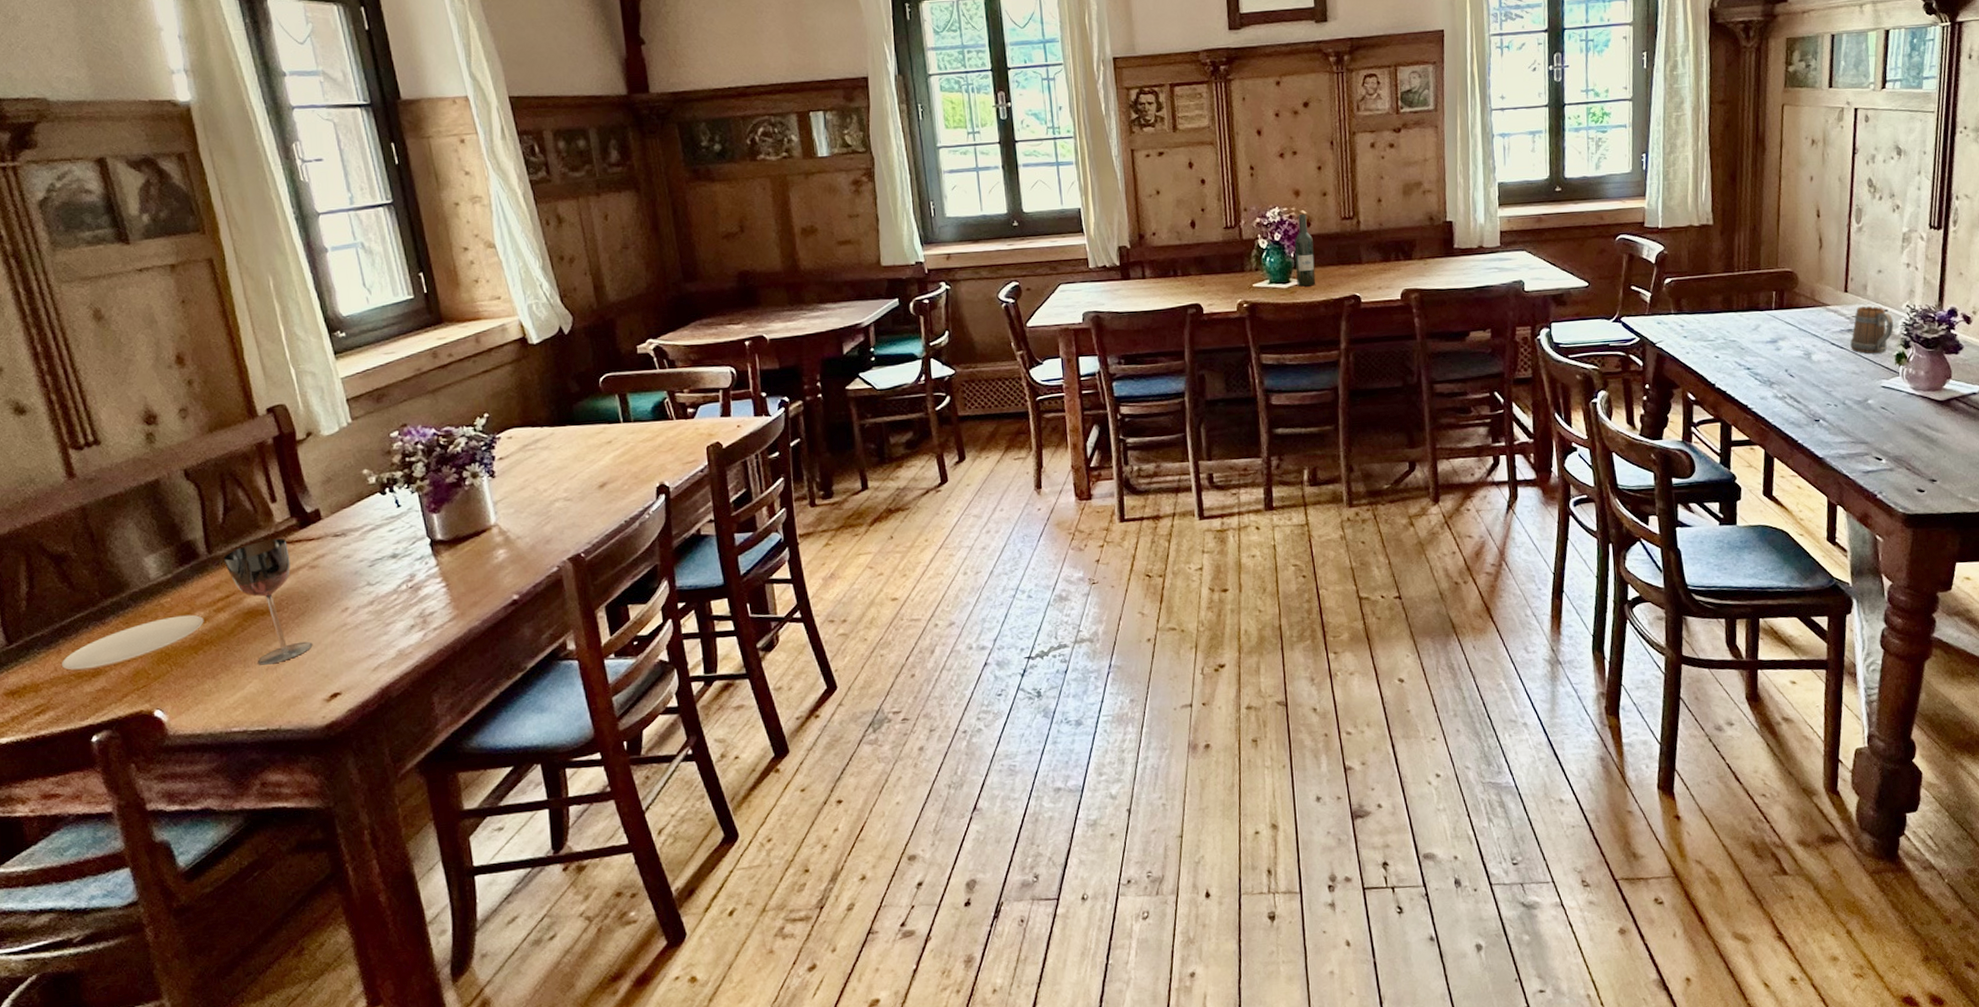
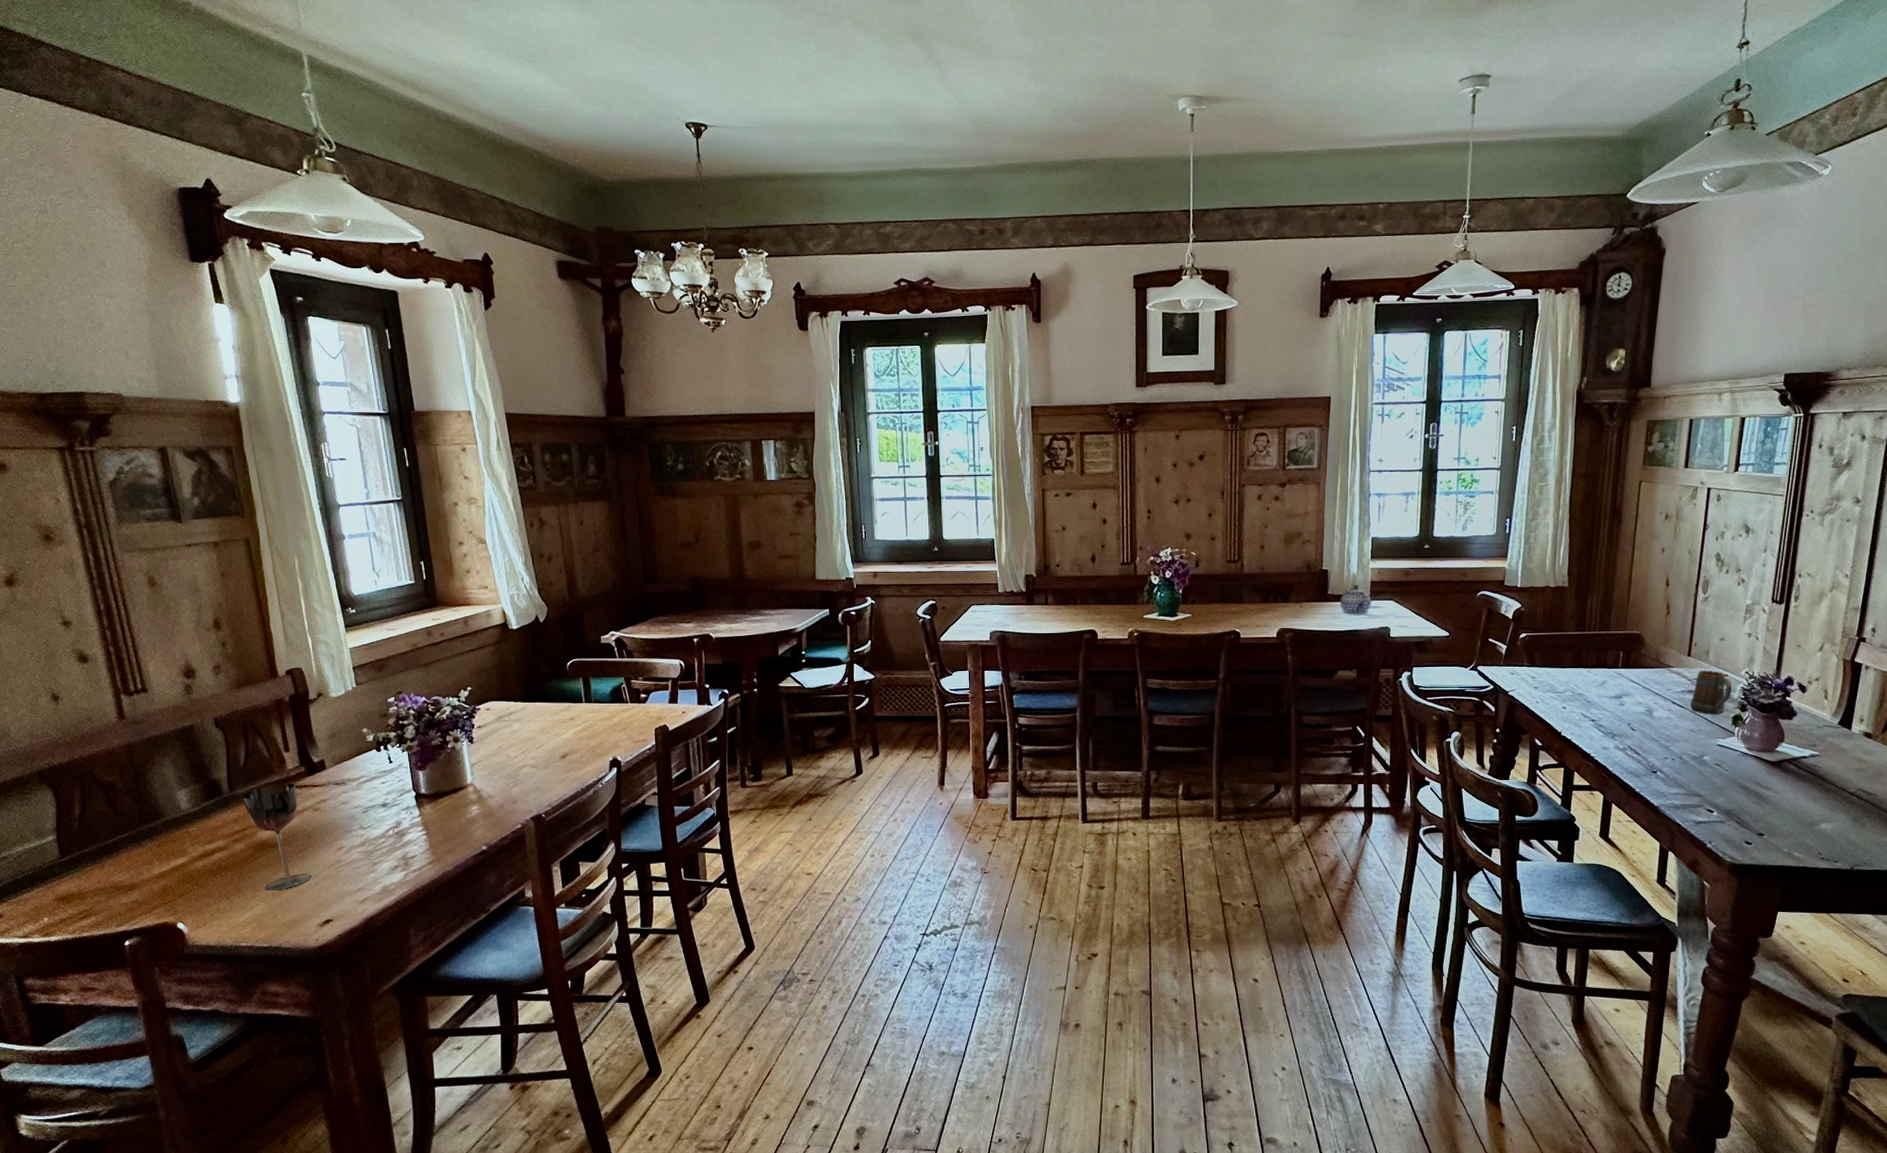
plate: present [62,614,204,671] -> none [104,843,223,884]
wine bottle: present [1294,213,1316,287] -> none [1183,555,1201,621]
teapot: none [1468,236,1502,270] -> present [1340,585,1371,615]

